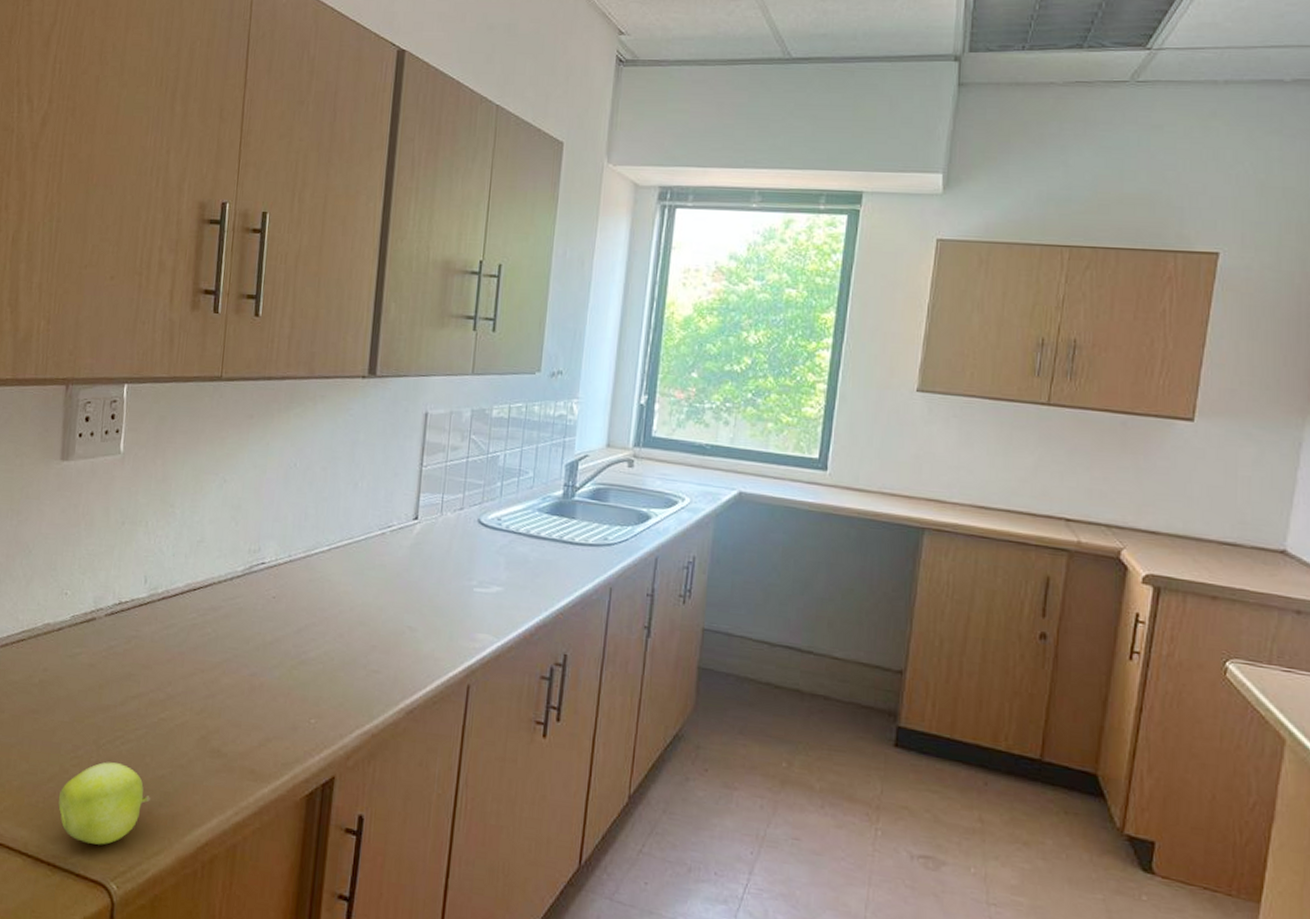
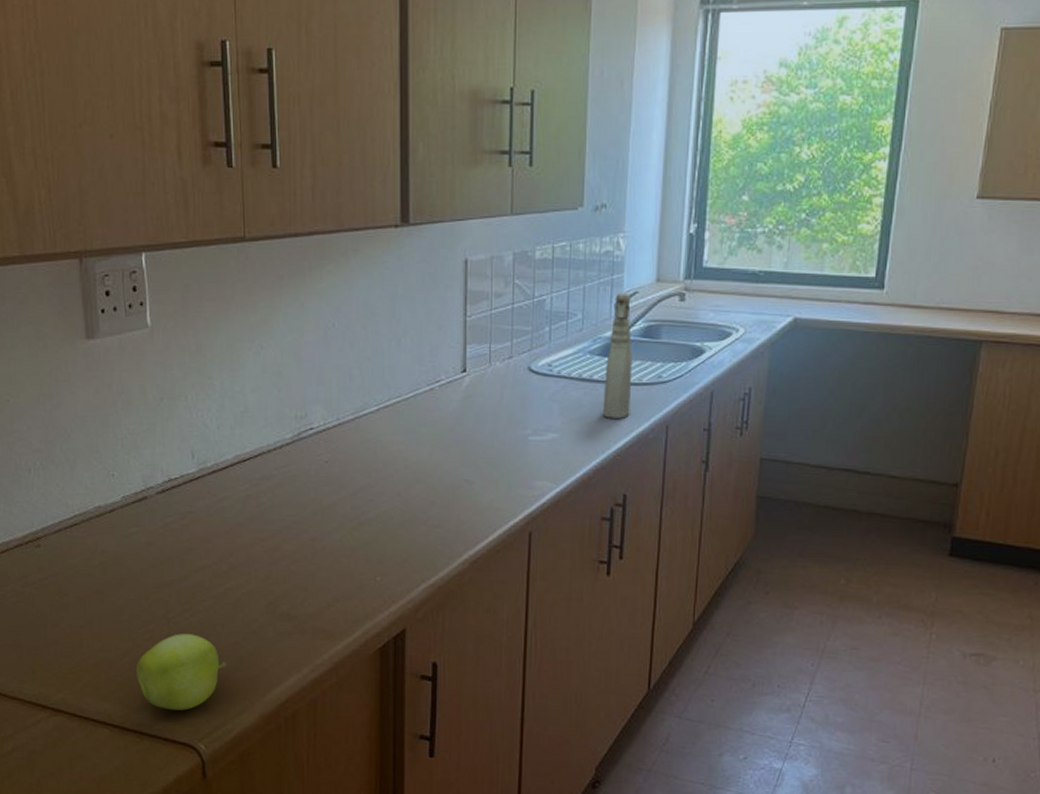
spray bottle: none [547,454,581,577] -> present [602,292,633,418]

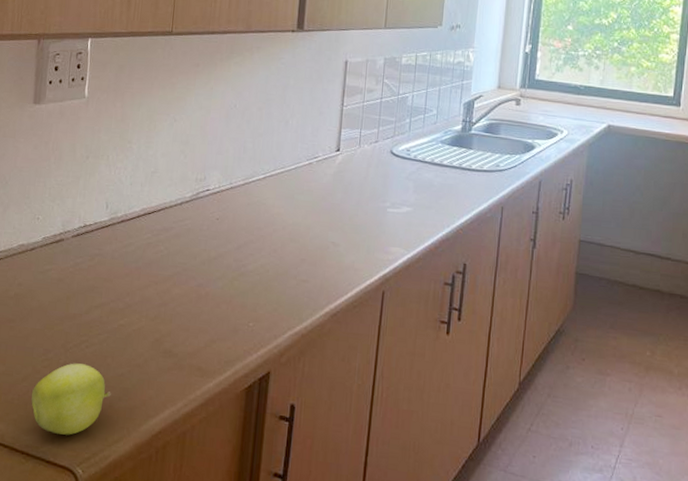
spray bottle: present [602,292,633,418] -> none [449,95,477,199]

